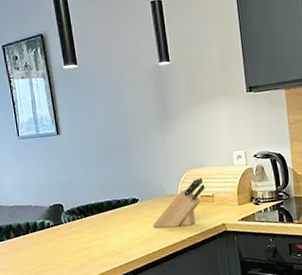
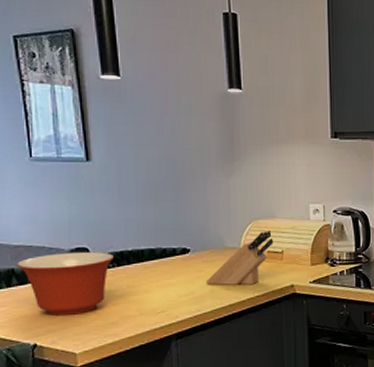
mixing bowl: none [13,206,82,260] -> present [17,252,115,316]

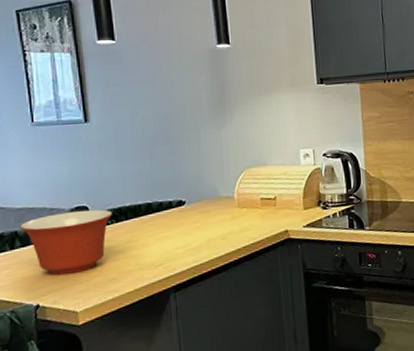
knife block: present [205,231,274,285] -> none [201,178,266,235]

